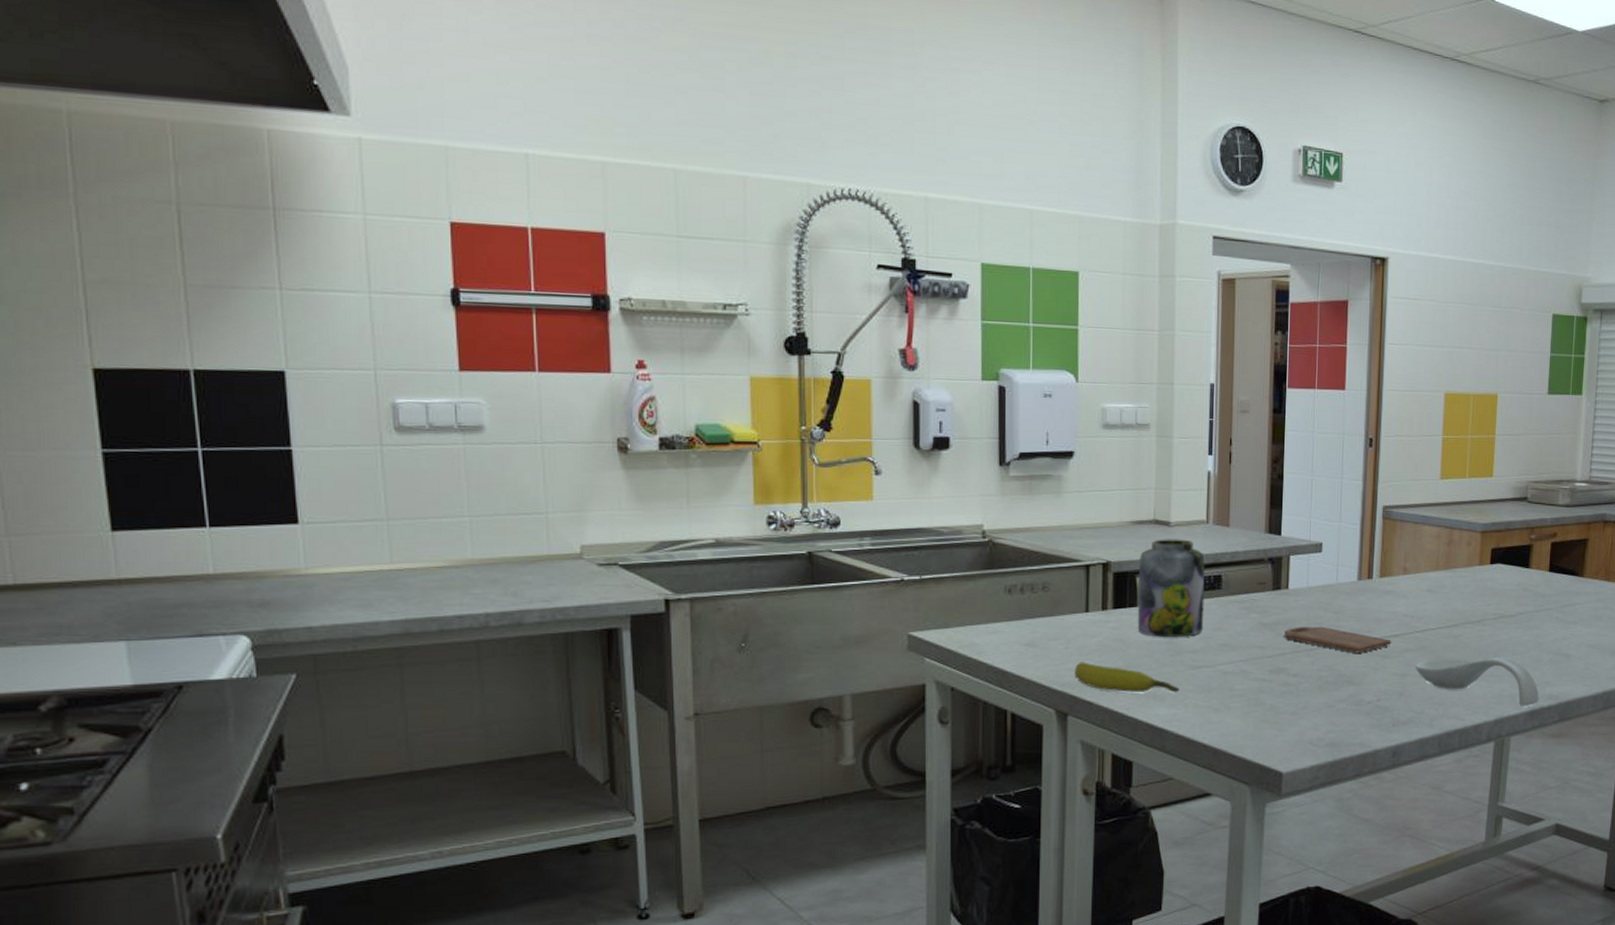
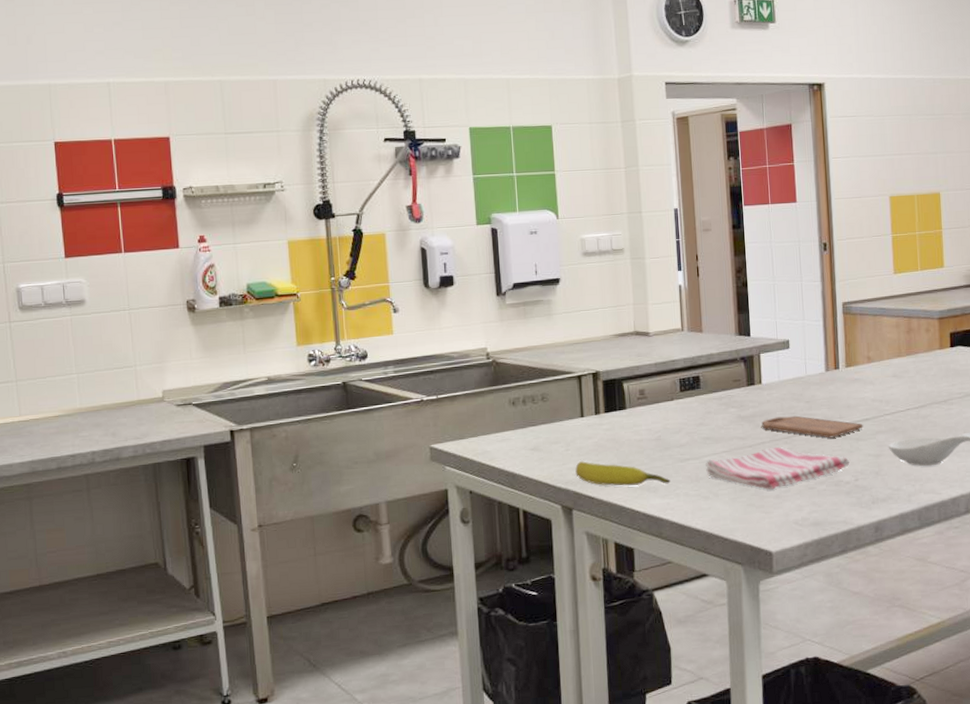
jar: present [1137,539,1205,637] -> none [624,346,688,435]
dish towel: none [1219,659,1374,706] -> present [706,447,850,490]

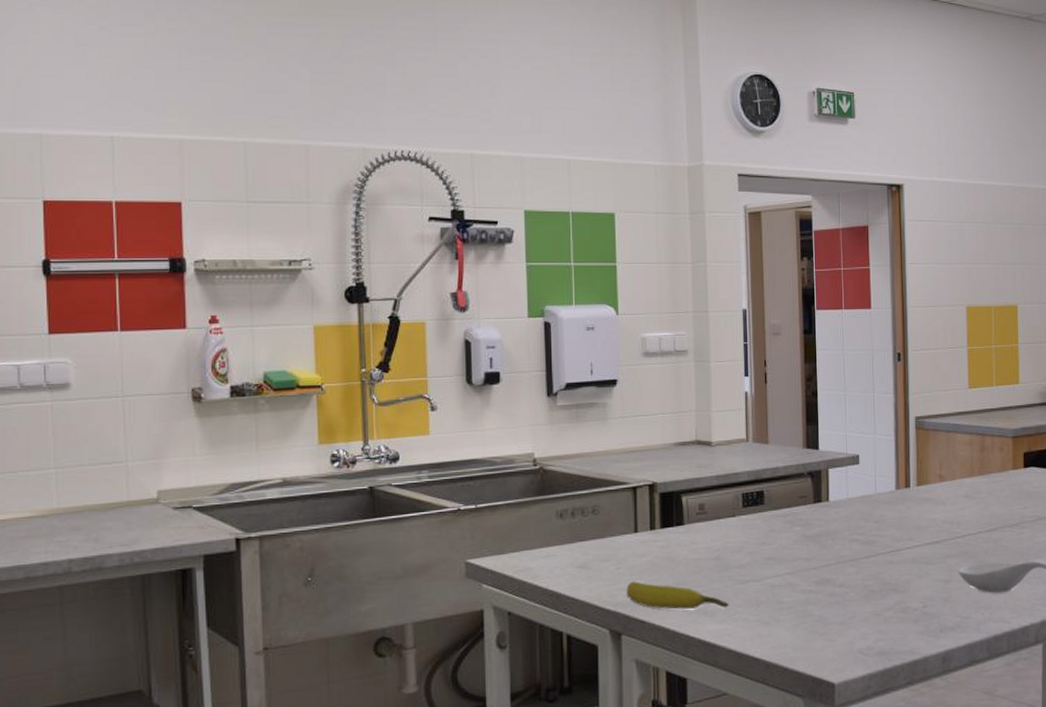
dish towel: present [706,447,850,490] -> none [767,569,918,617]
cutting board: present [762,415,863,438] -> none [828,536,933,561]

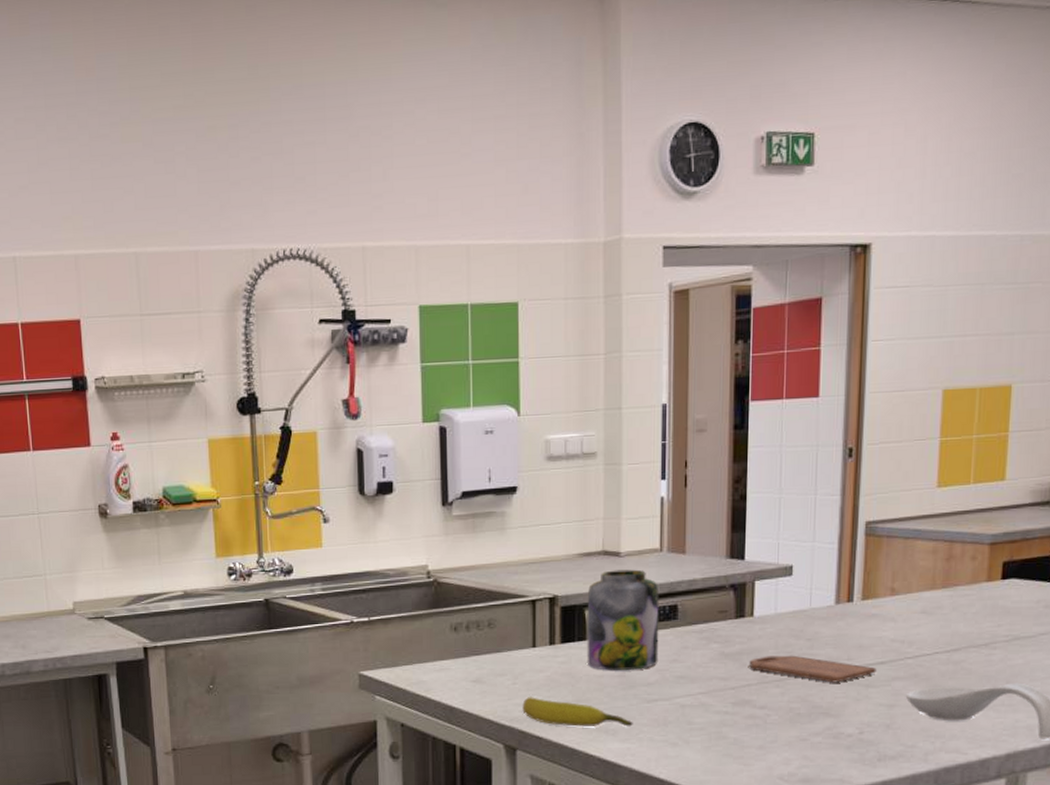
jar: none [683,458,749,554] -> present [587,569,659,670]
cutting board: none [828,536,933,561] -> present [749,655,877,683]

